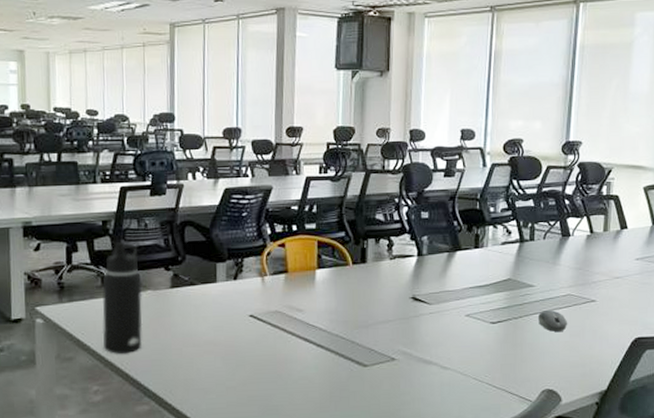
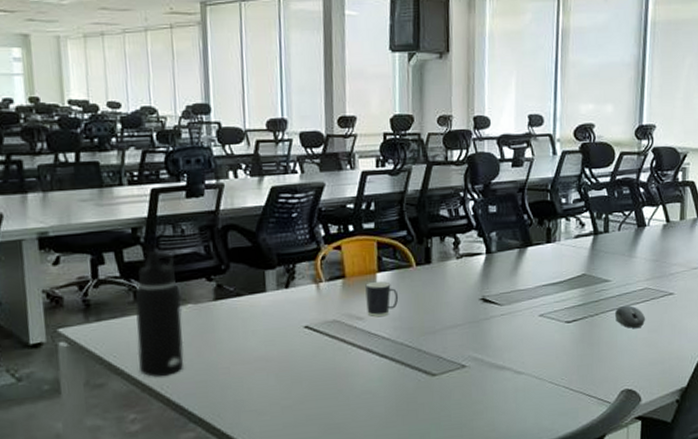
mug: none [306,277,336,310] -> present [365,281,399,317]

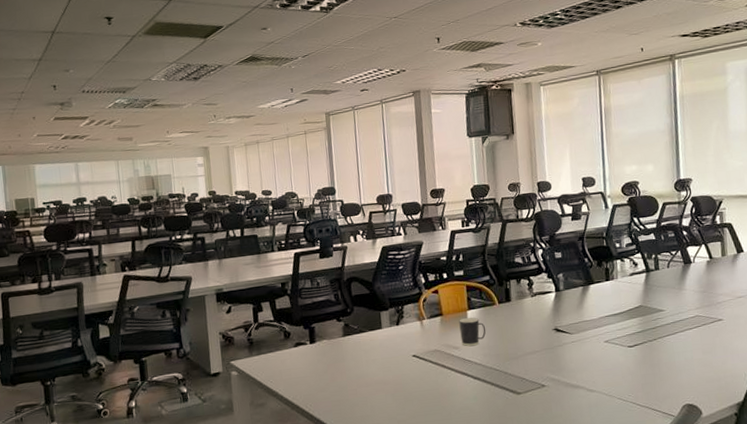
water bottle: present [135,251,184,376] -> none [285,300,322,397]
computer mouse: present [614,305,646,328] -> none [670,331,700,351]

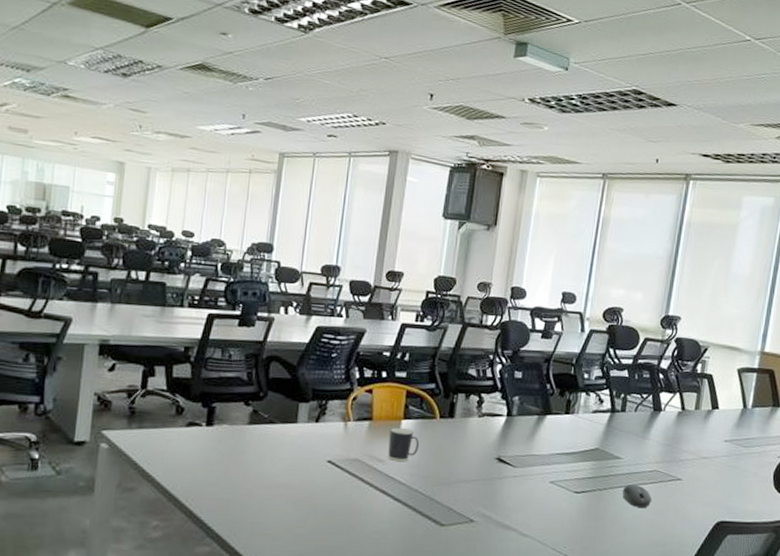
computer mouse: none [670,331,700,351] -> present [622,485,652,508]

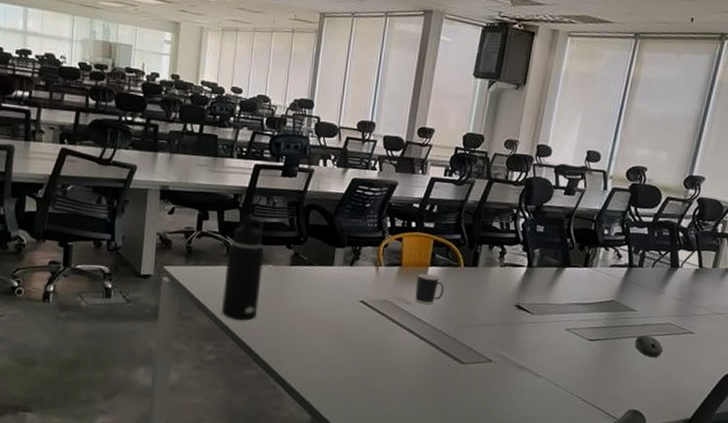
water bottle: none [169,371,218,489] -> present [222,216,264,320]

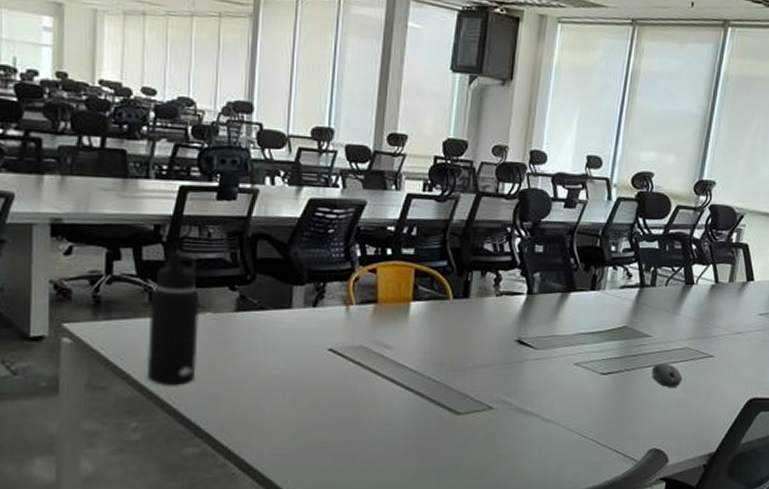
mug: present [415,273,445,305] -> none [396,310,432,348]

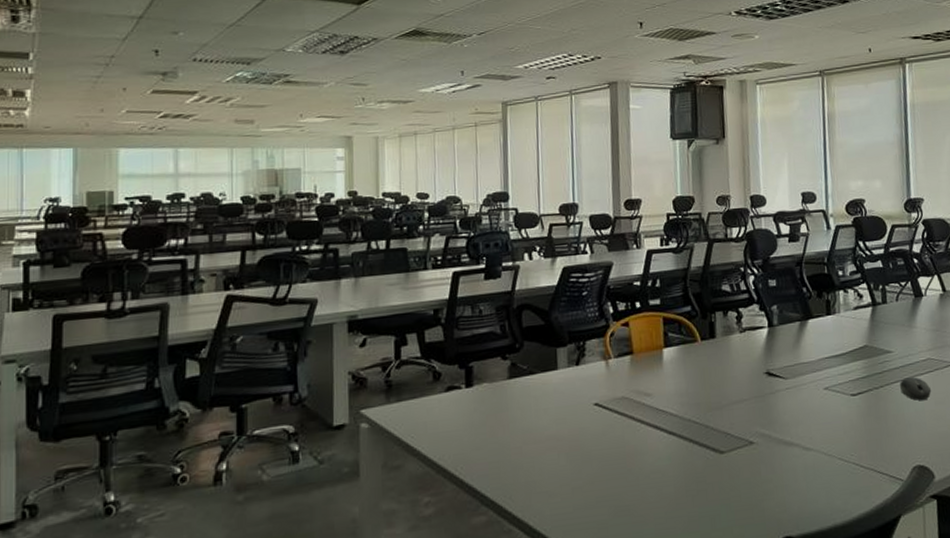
water bottle: present [146,252,200,385] -> none [433,331,479,457]

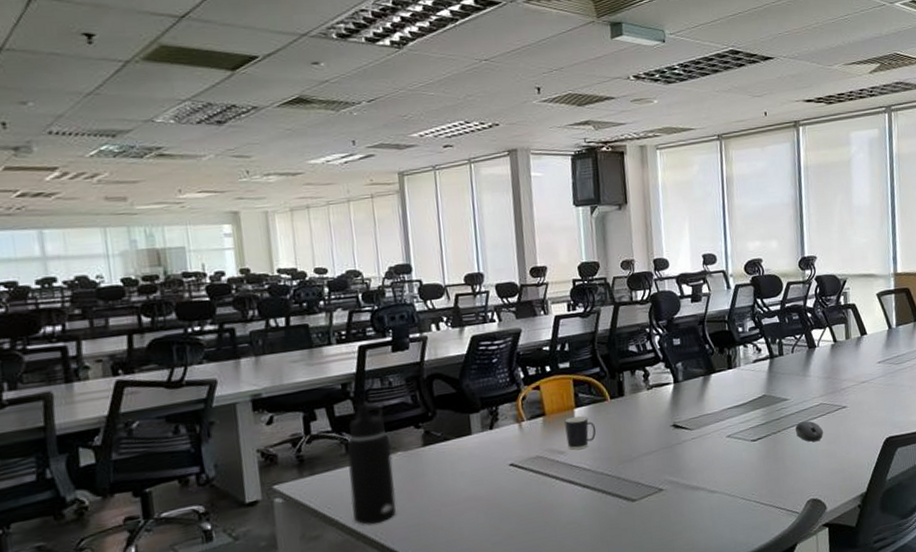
water bottle: none [433,331,479,457] -> present [347,404,397,524]
mug: none [652,356,685,393] -> present [564,416,596,450]

